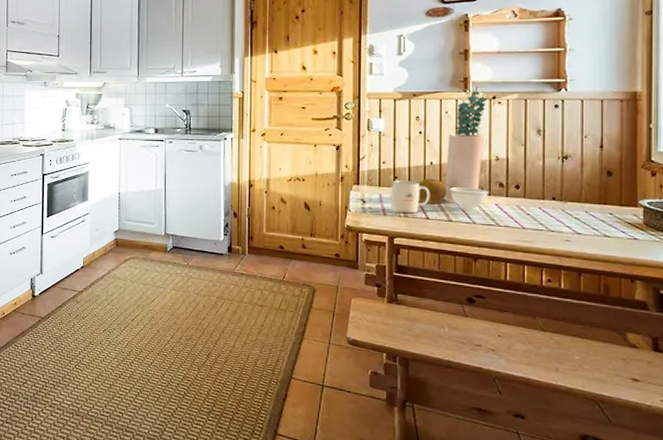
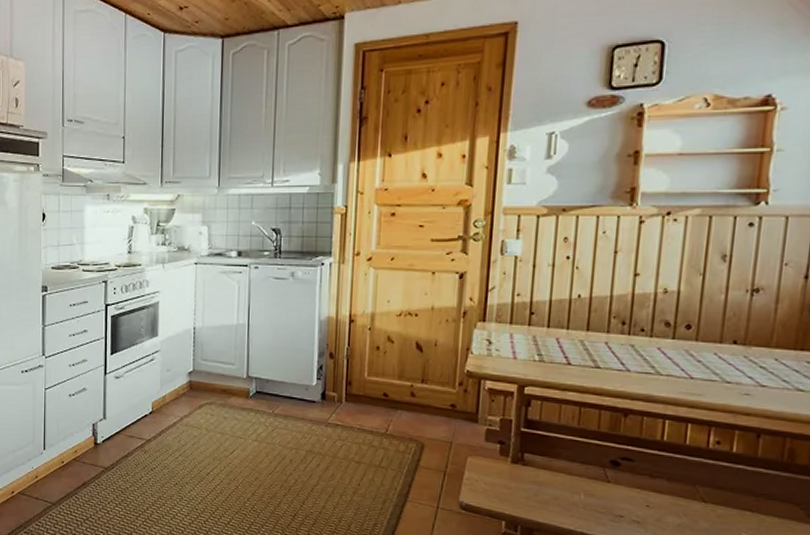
mug: present [391,180,430,214] -> none [523,317,575,358]
fruit: present [419,179,447,204] -> none [559,315,597,347]
vase: present [445,85,487,204] -> none [592,197,660,346]
bowl: present [449,186,489,211] -> none [599,325,651,356]

